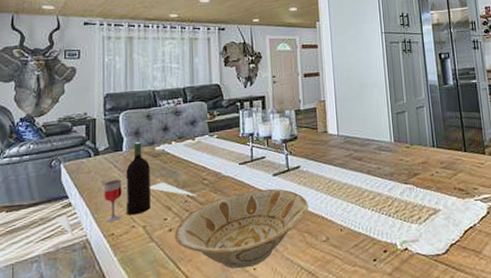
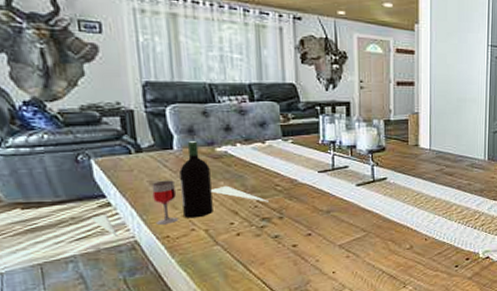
bowl: present [174,188,309,269] -> none [243,198,393,272]

